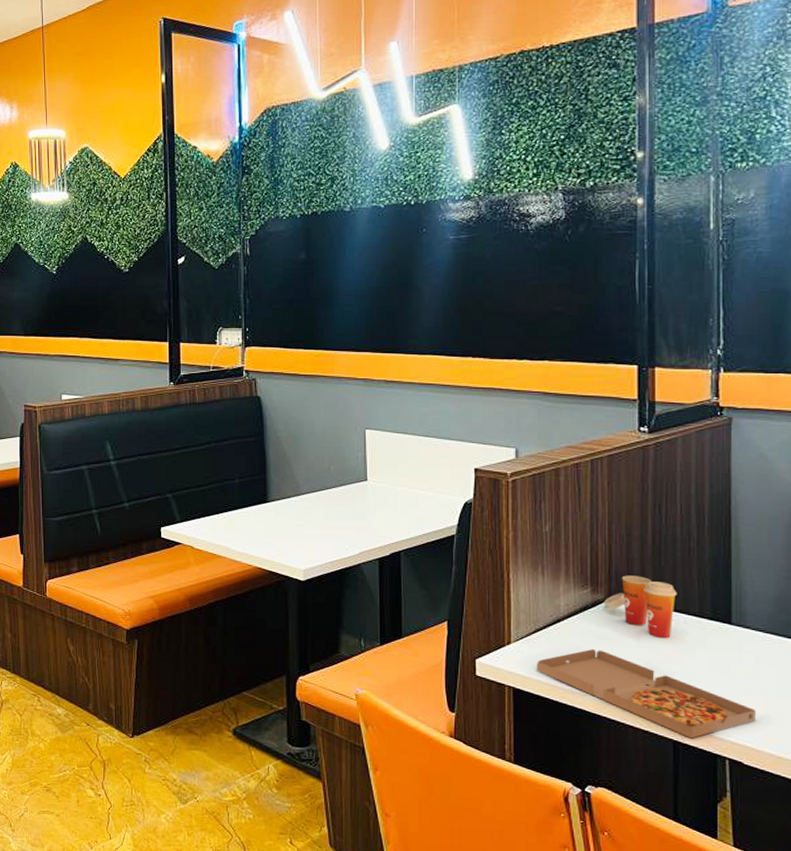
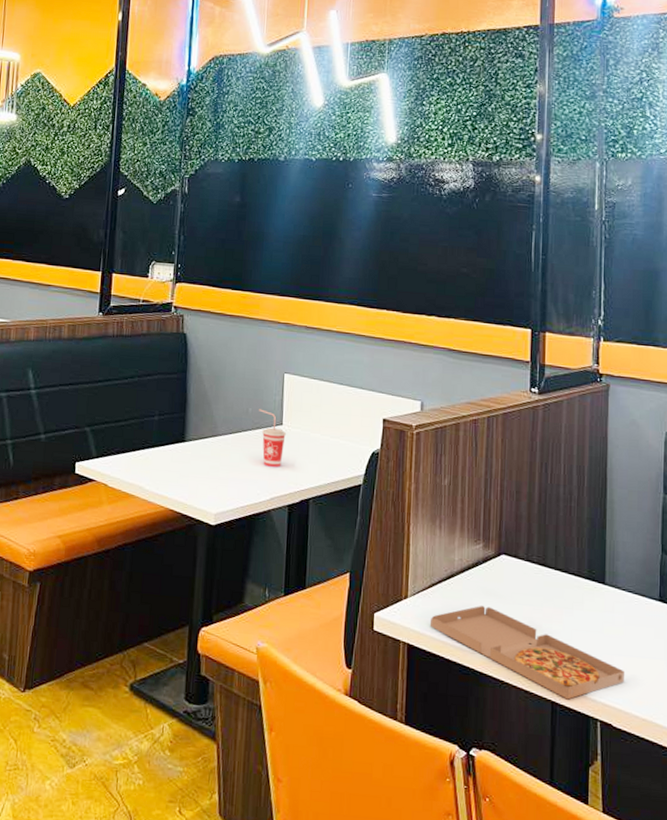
beverage cup: none [341,466,372,523] -> present [259,409,287,468]
beverage cup: present [604,575,677,639] -> none [494,532,559,598]

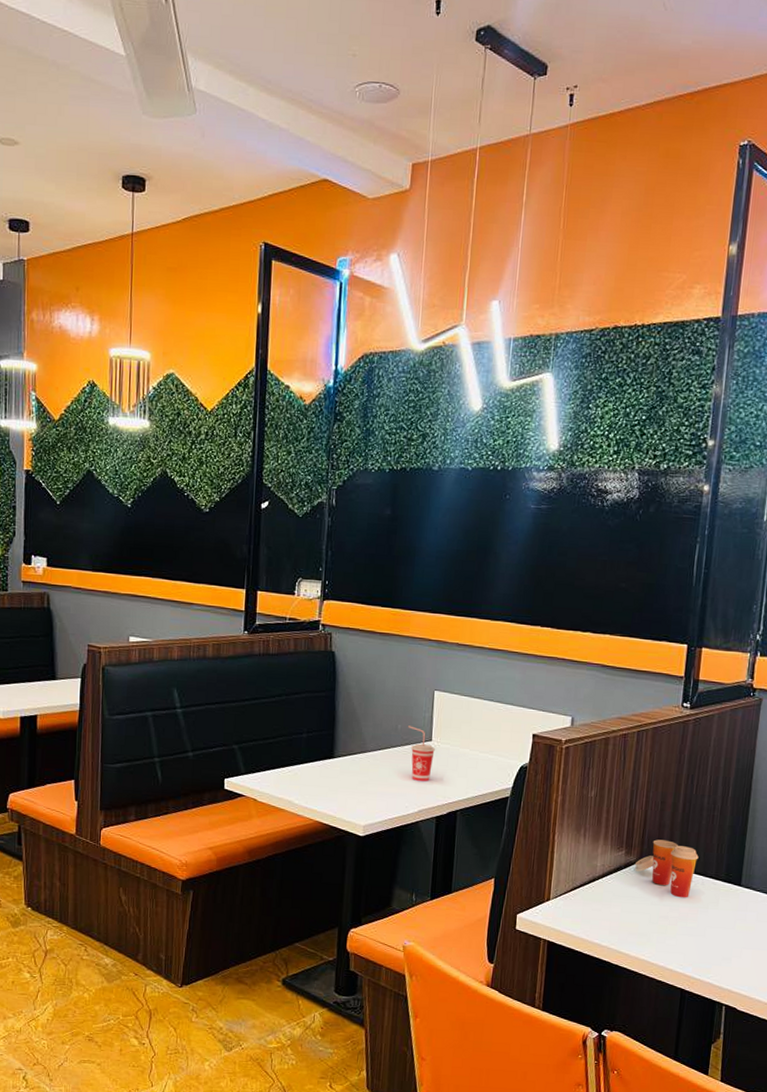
pizza: present [429,606,624,700] -> none [569,906,752,988]
beverage cup: none [494,532,559,598] -> present [635,839,699,898]

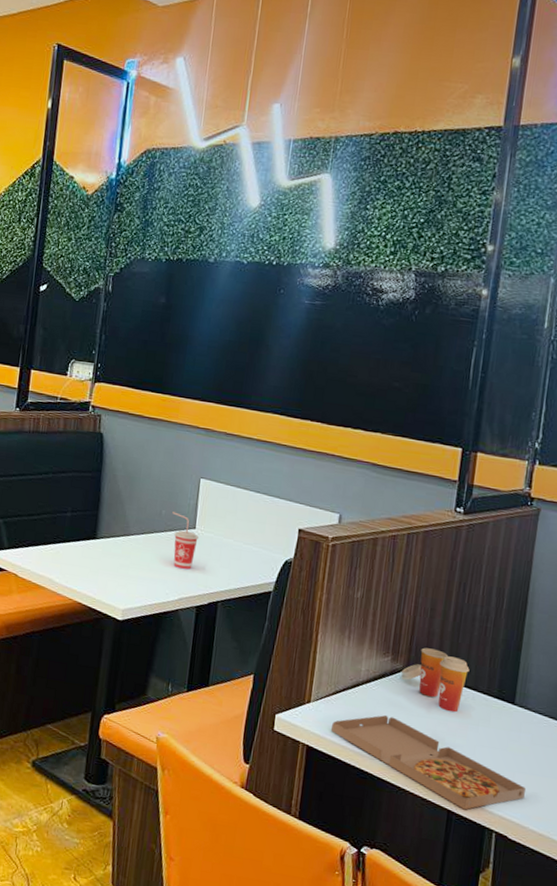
pizza: none [569,906,752,988] -> present [330,715,526,810]

